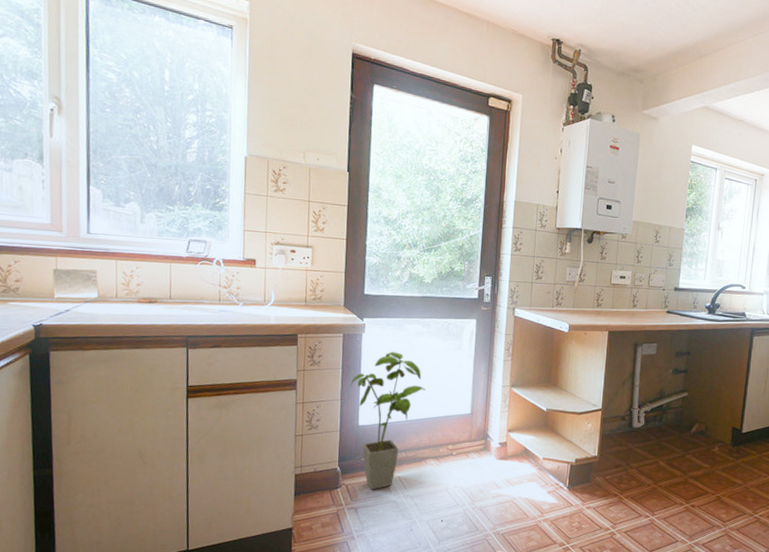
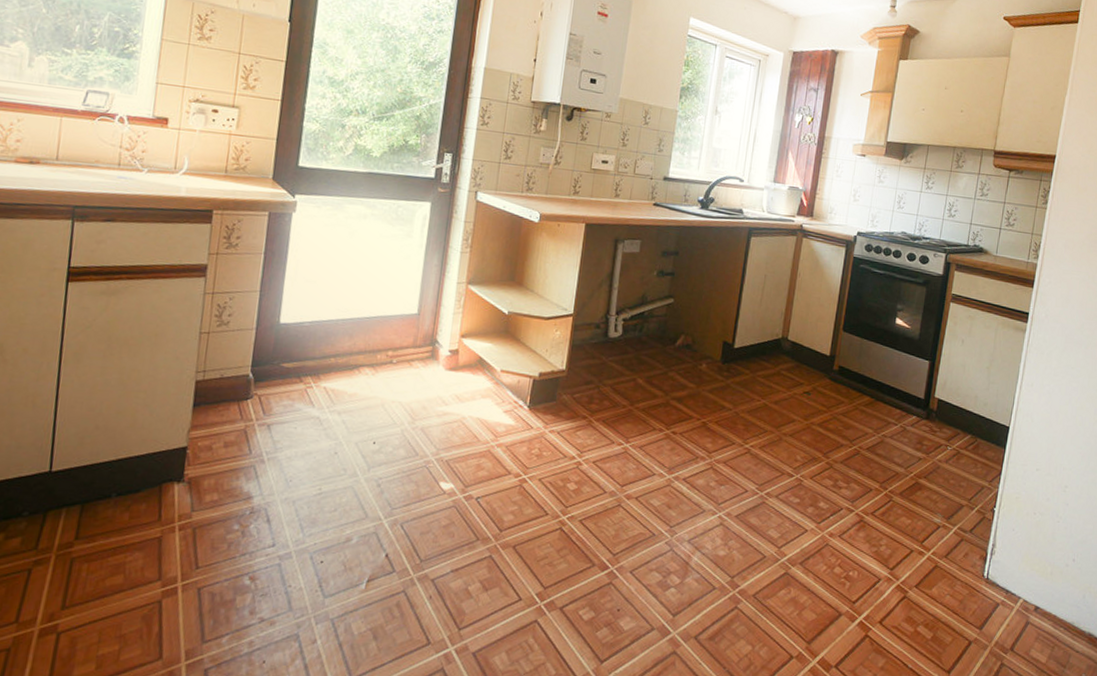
house plant: present [350,352,426,490] -> none [272,236,365,403]

